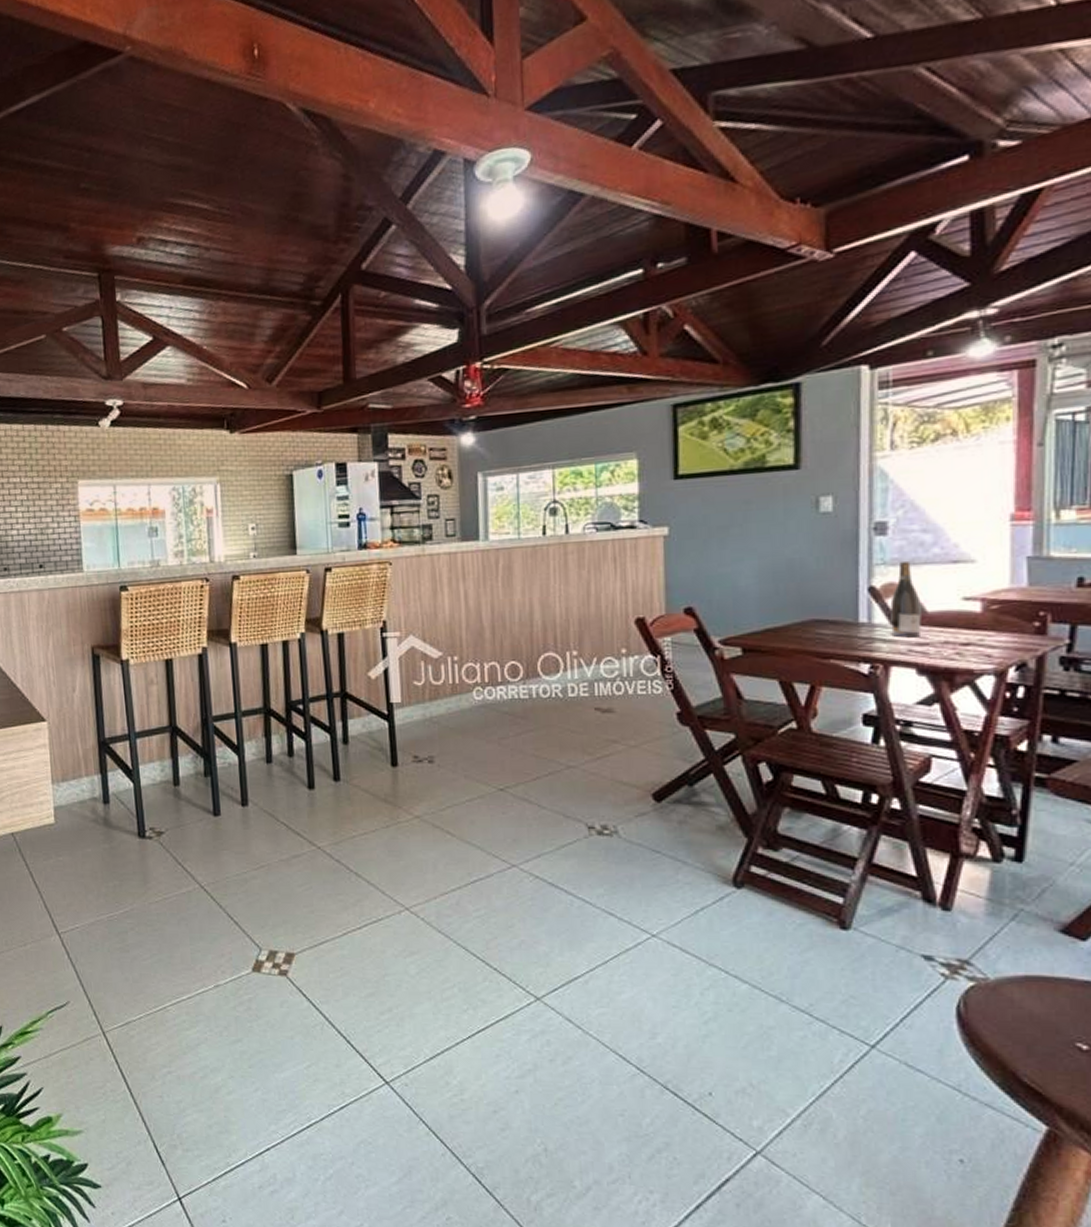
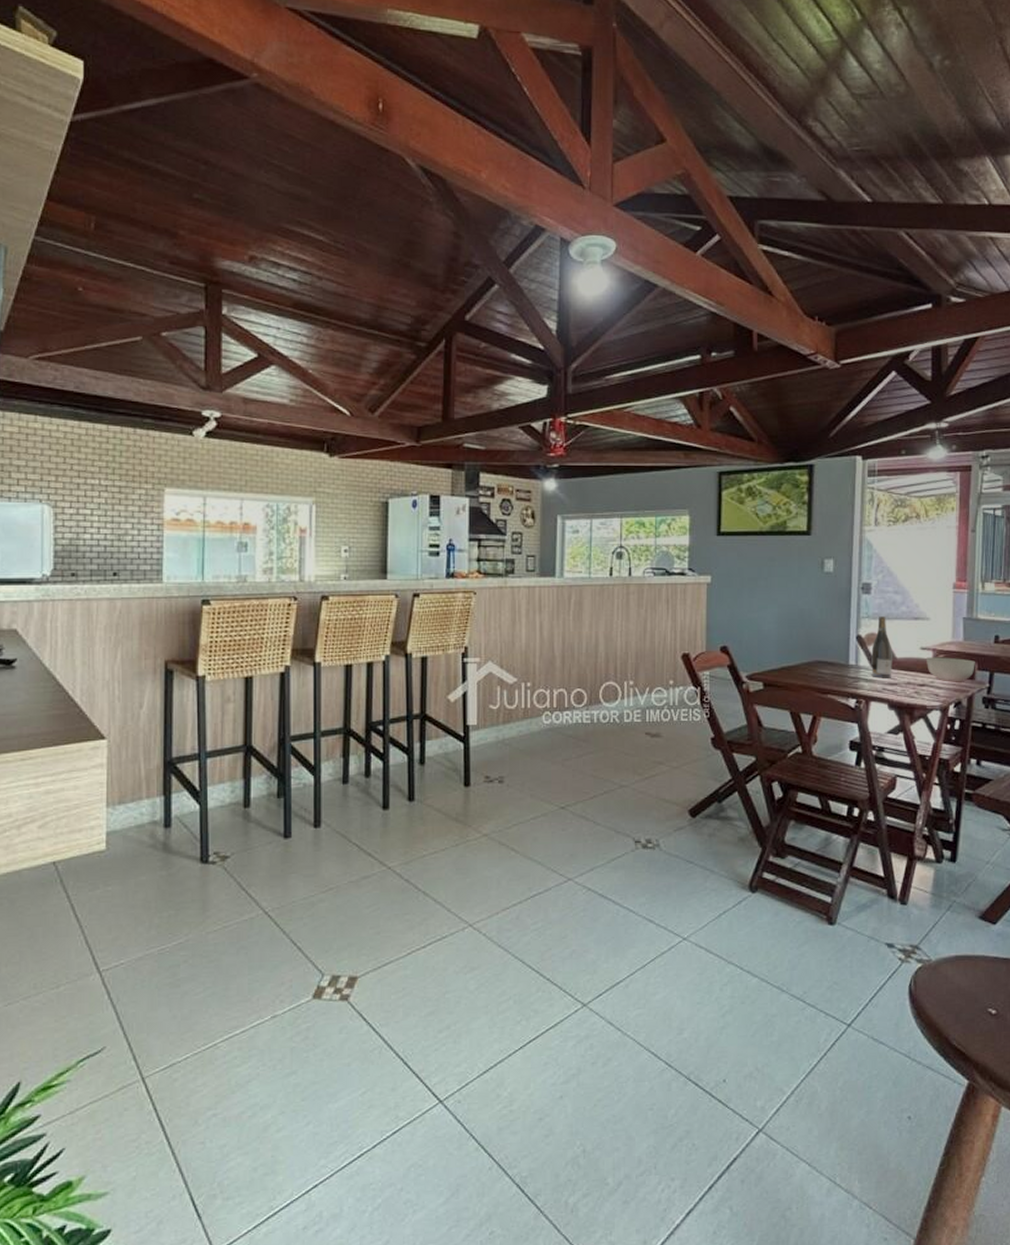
bowl: none [970,608,1047,640] -> present [925,657,975,682]

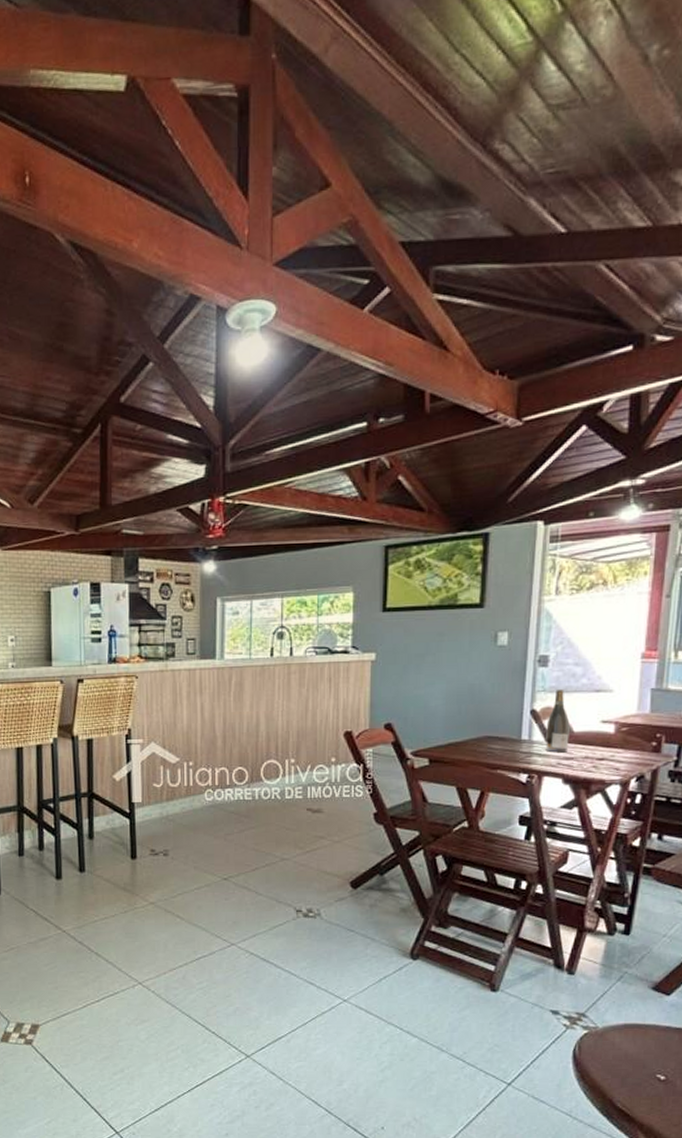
bowl: present [925,657,975,682] -> none [606,730,662,756]

